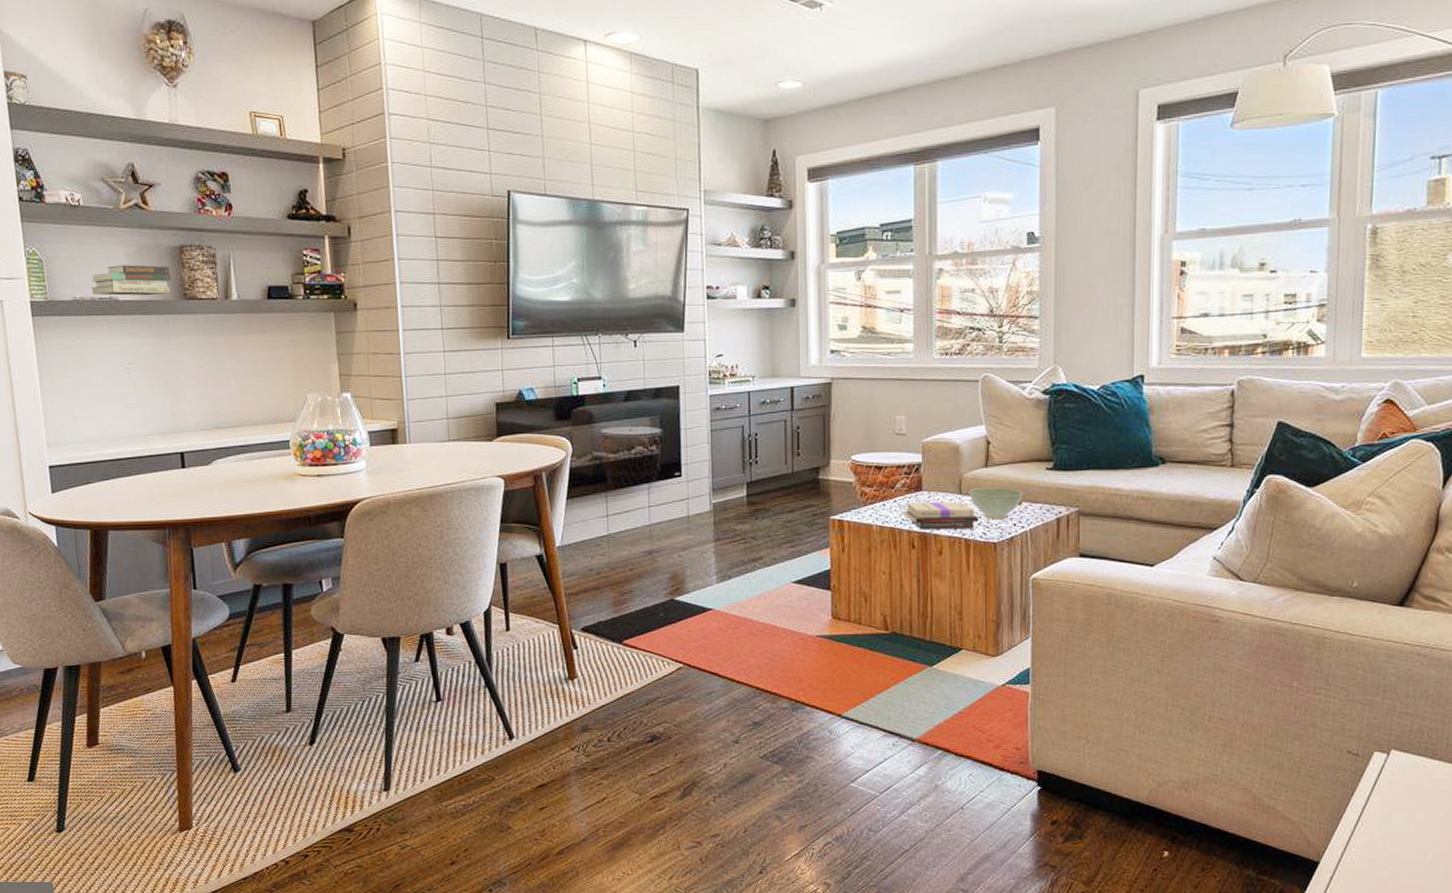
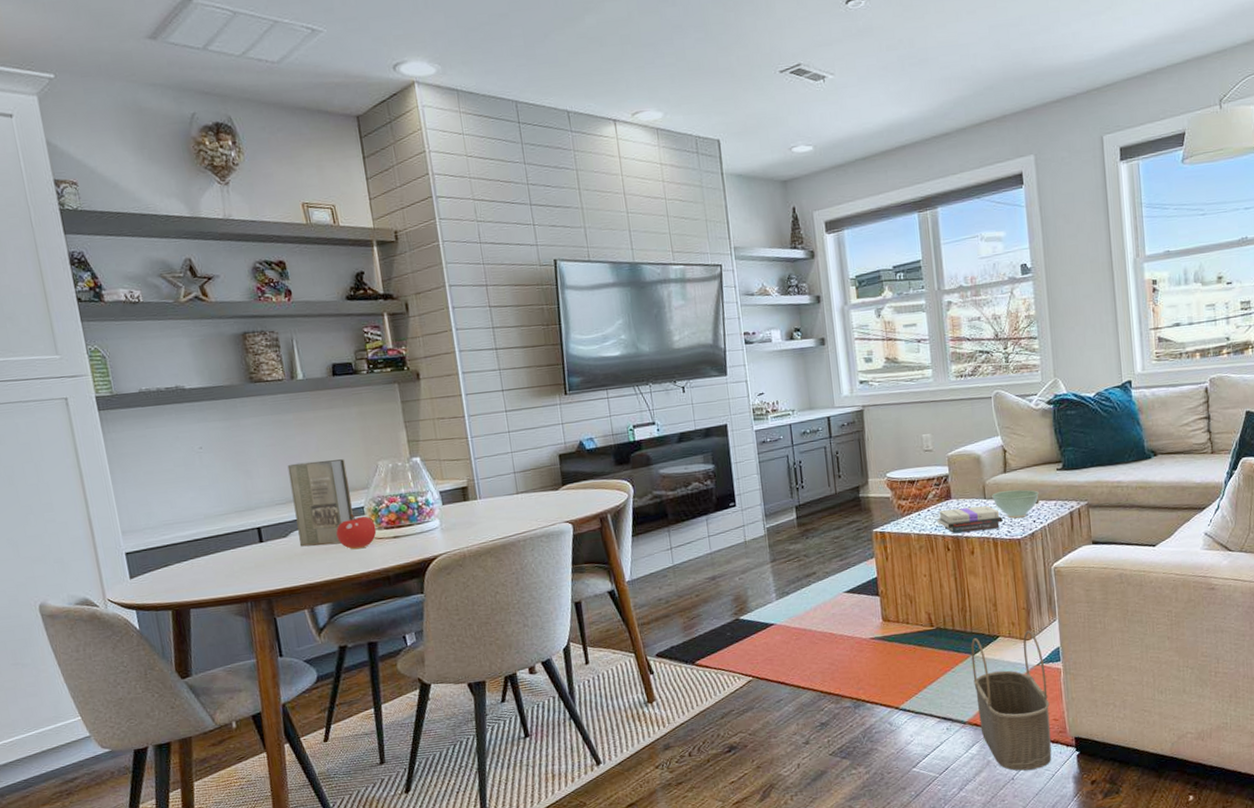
books: present [91,265,172,296] -> none [156,353,237,386]
book: none [215,387,278,478] -> present [287,459,354,547]
fruit: none [259,446,301,485] -> present [336,513,377,550]
wicker basket: none [928,646,1012,800] -> present [971,630,1052,771]

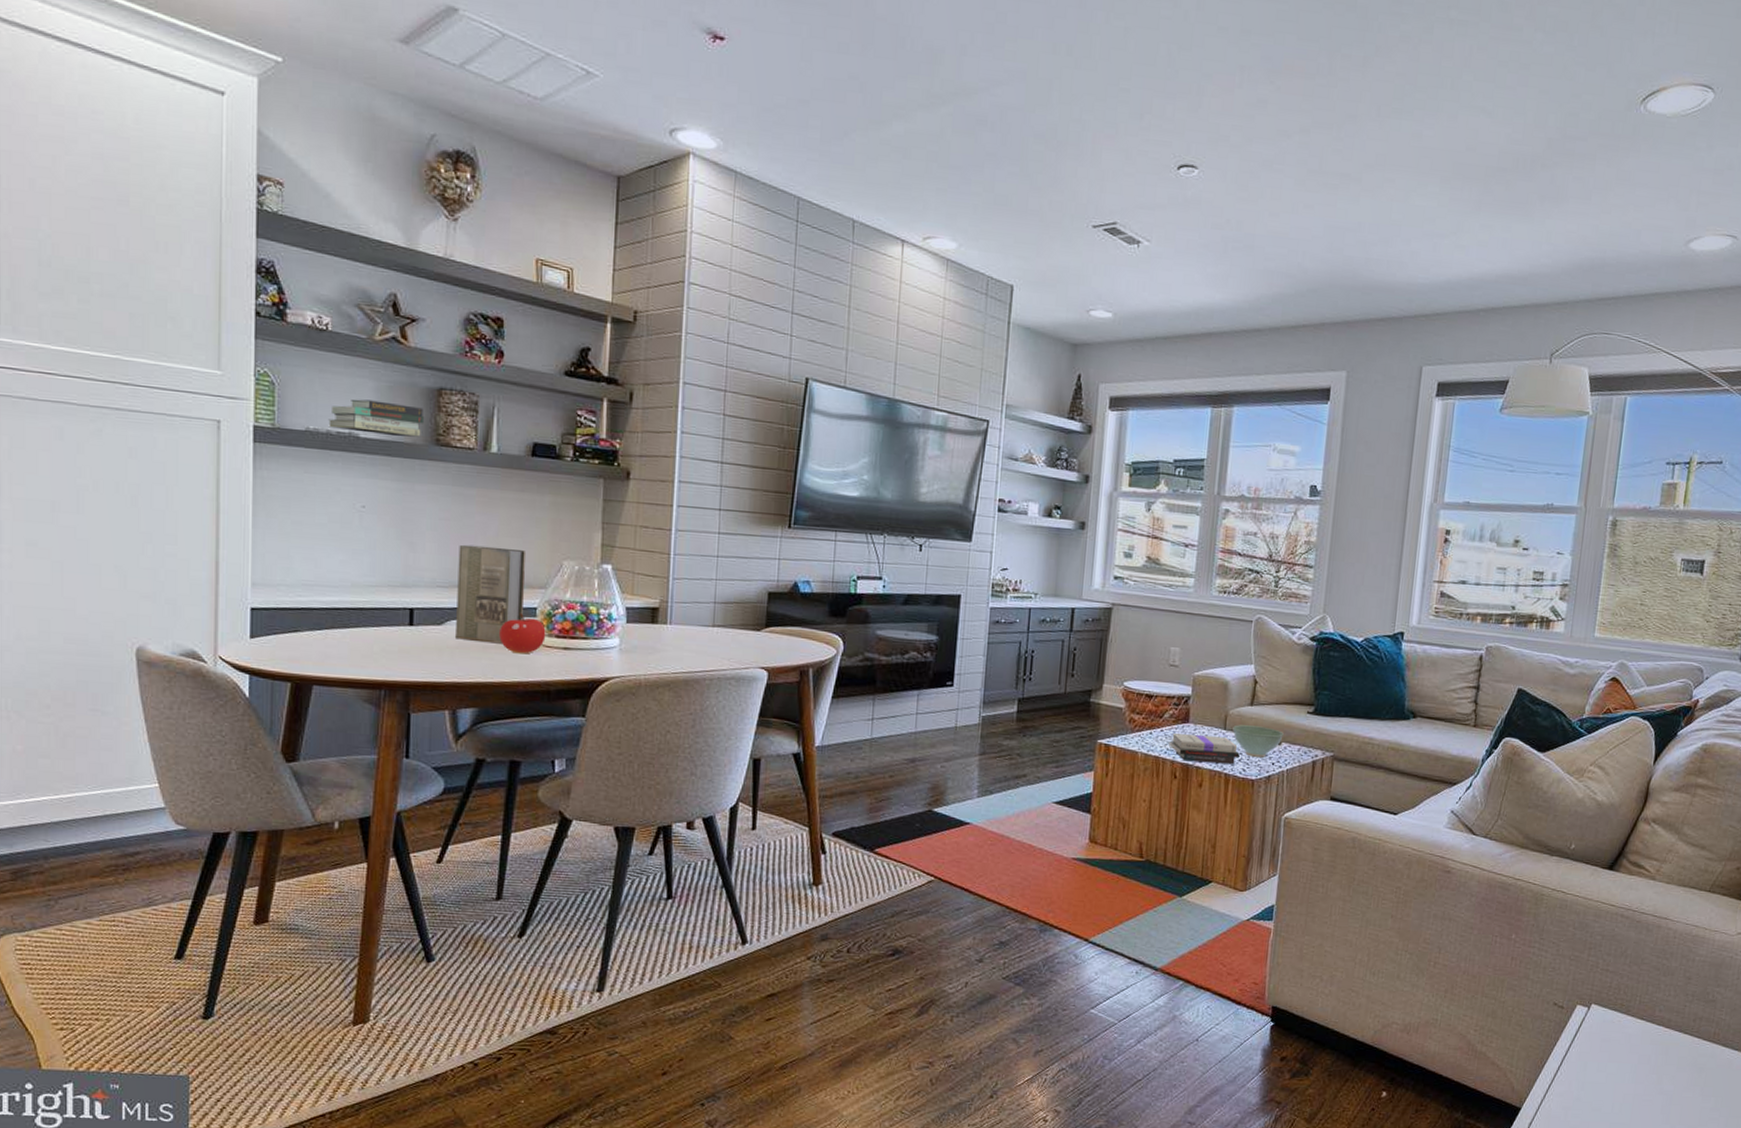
books: none [156,353,237,386] -> present [328,399,425,437]
wicker basket: present [971,630,1052,771] -> none [1173,878,1255,1034]

